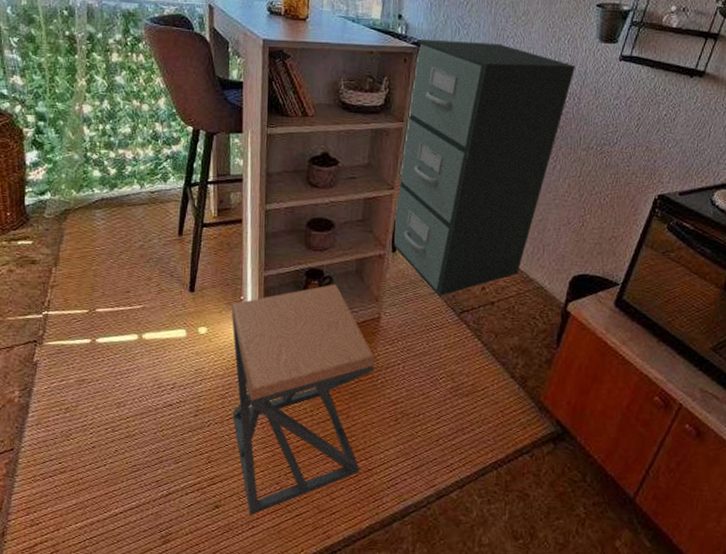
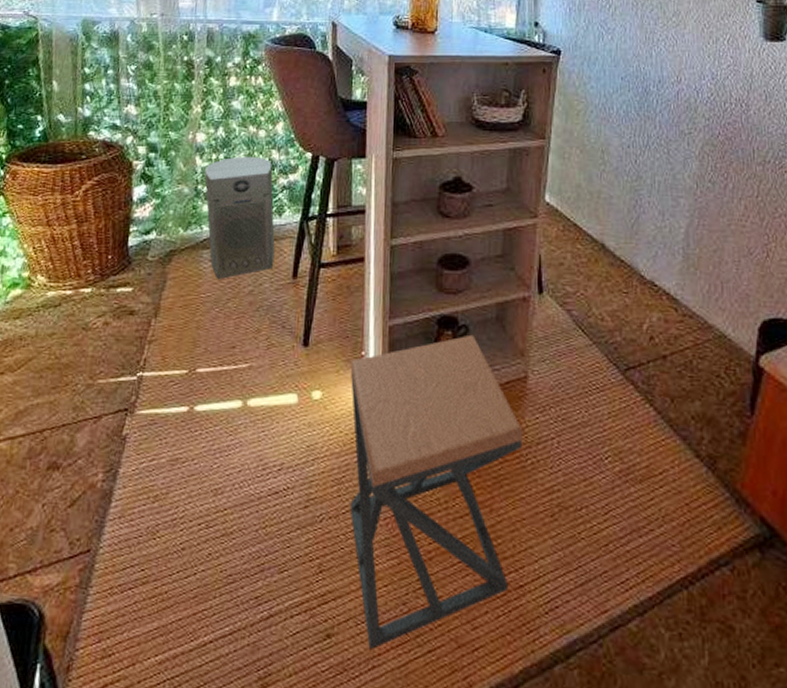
air purifier: none [93,127,162,235] -> present [204,156,275,279]
filing cabinet: present [392,39,575,296] -> none [538,48,739,348]

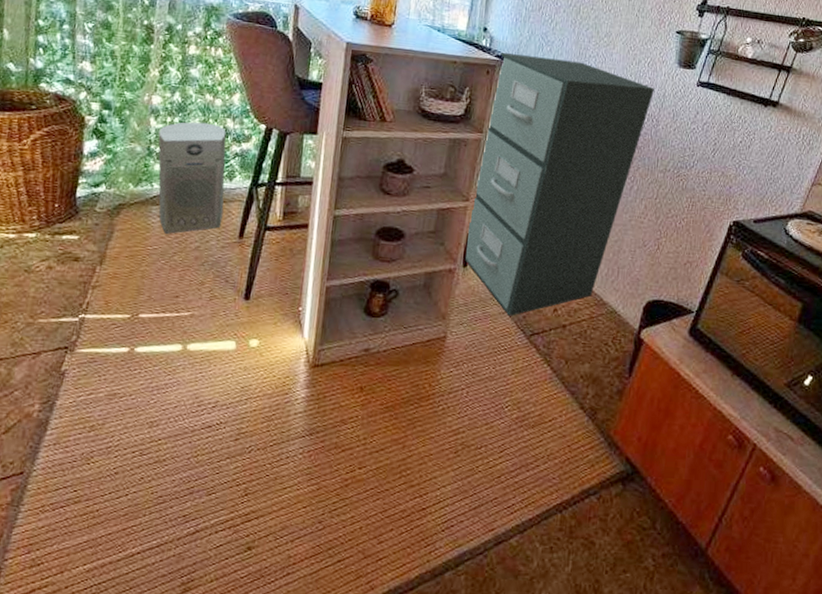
stool: present [349,334,523,649] -> none [277,298,438,559]
filing cabinet: none [538,48,739,348] -> present [463,53,654,316]

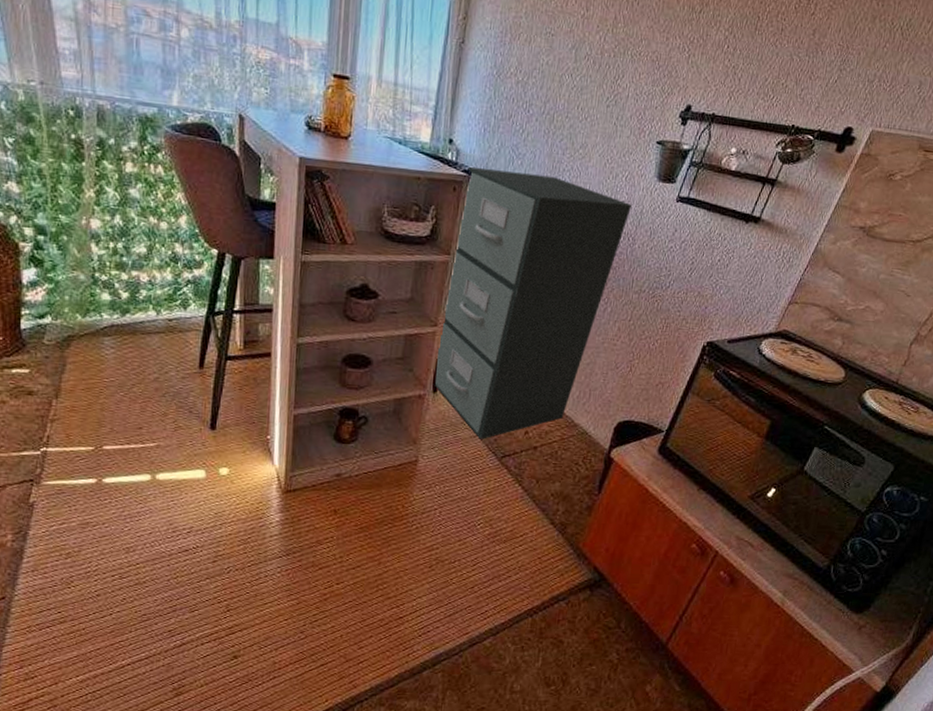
air purifier: present [158,122,227,234] -> none [102,247,181,366]

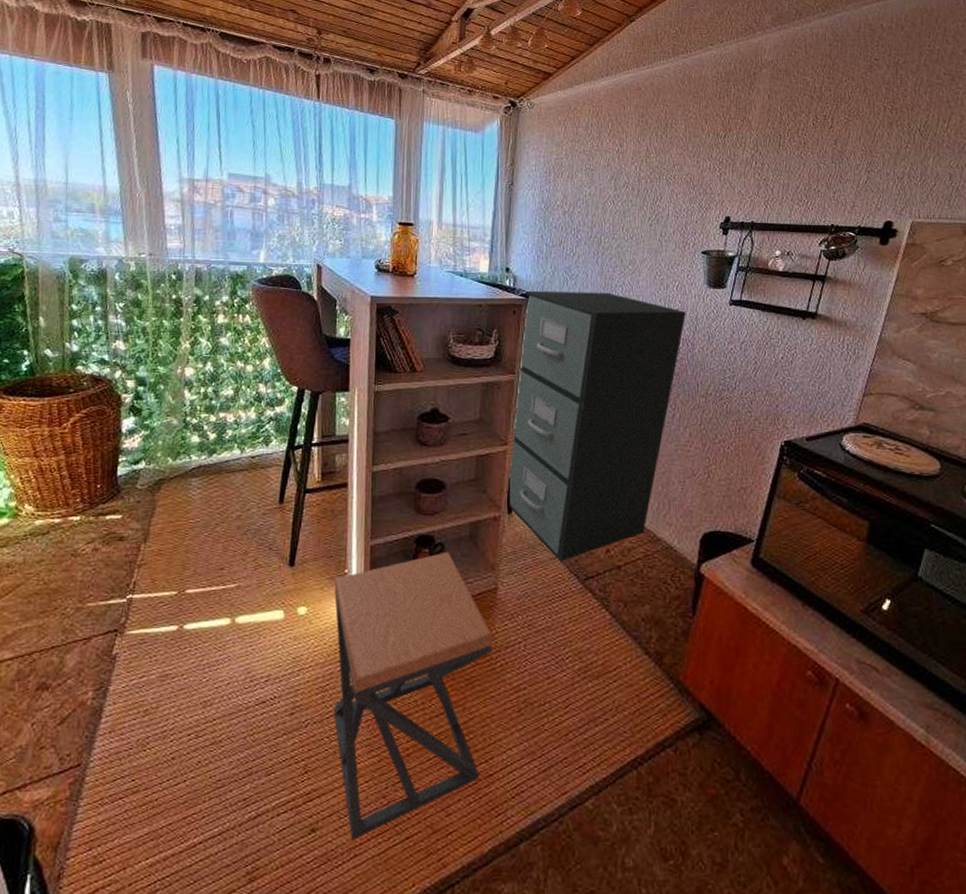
stool: none [255,424,411,665] -> present [333,551,493,840]

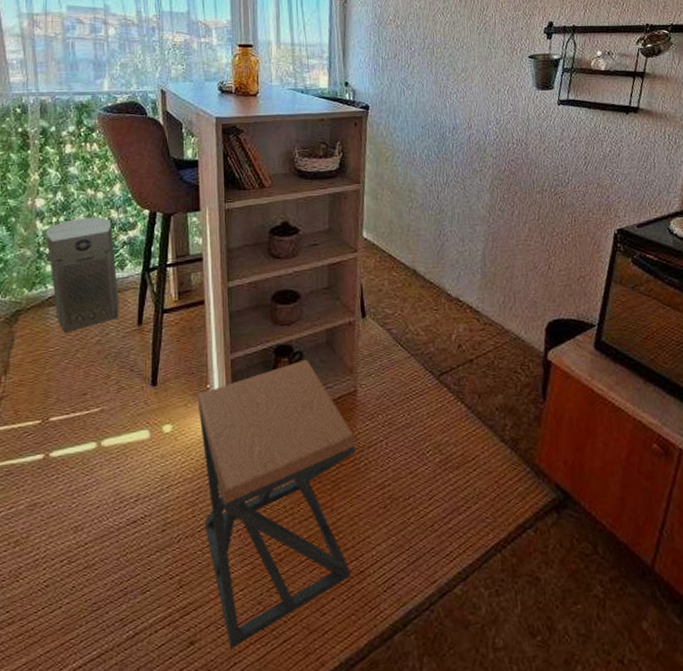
air purifier: none [193,389,262,505] -> present [46,217,119,333]
filing cabinet: present [507,291,686,561] -> none [361,100,518,359]

